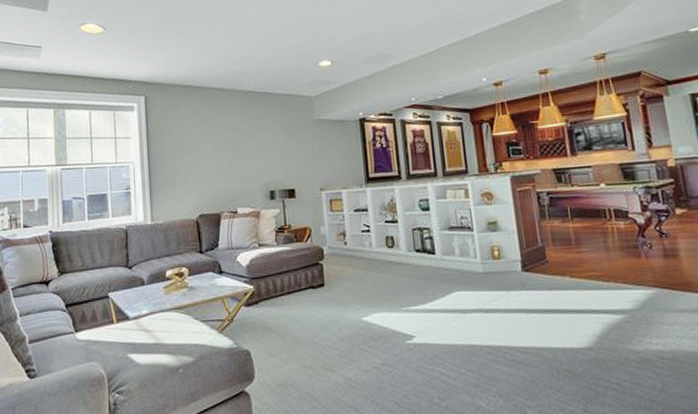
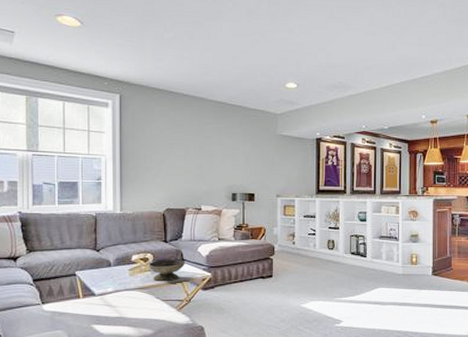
decorative bowl: none [184,270,225,299] -> present [148,258,186,281]

